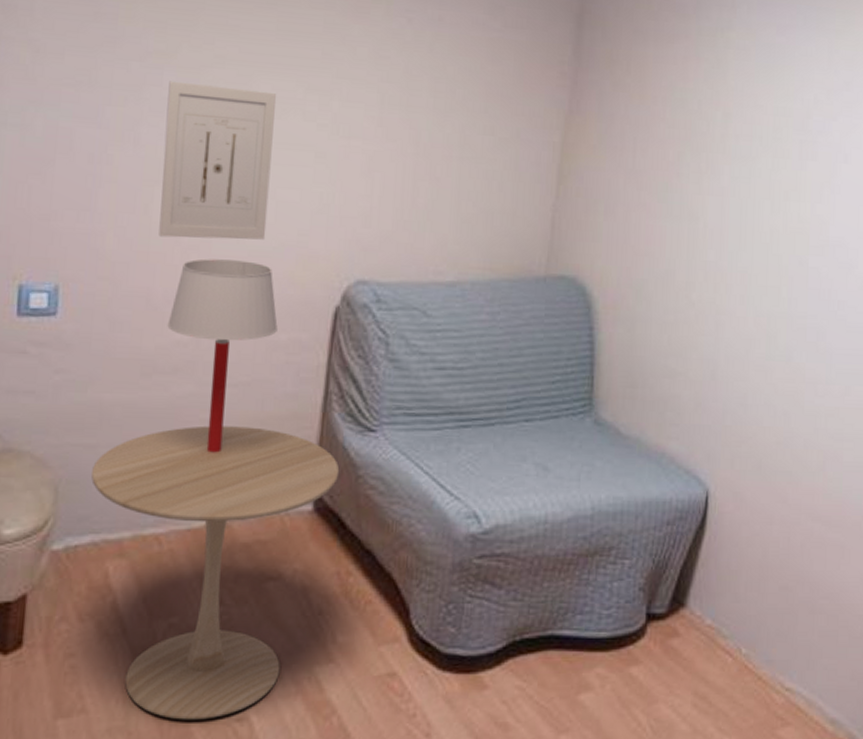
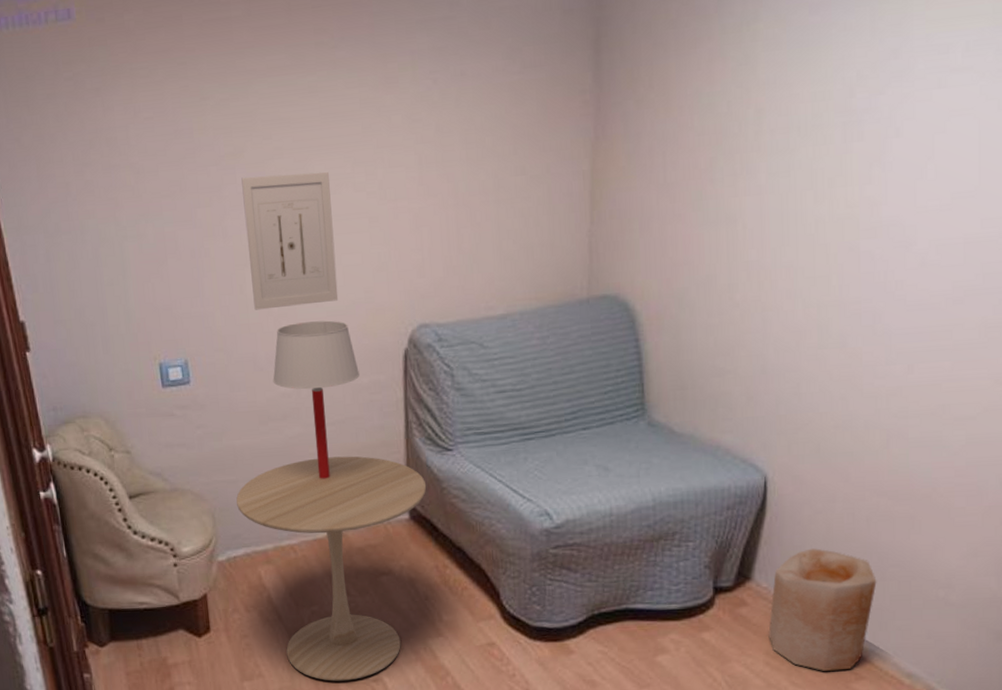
vase: none [698,574,807,715] -> present [768,548,877,671]

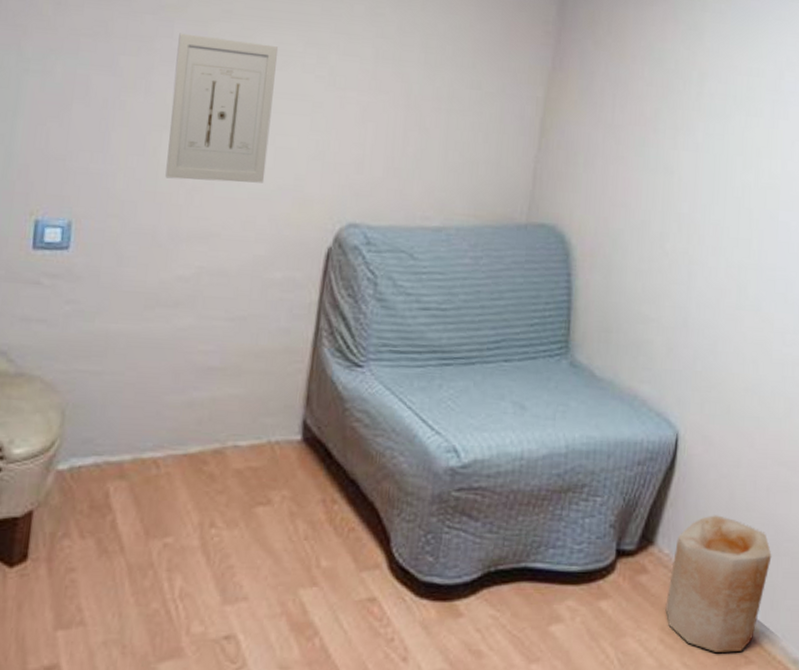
side table: present [236,456,427,681] -> none [96,356,328,636]
table lamp: present [272,320,360,479] -> none [170,199,273,383]

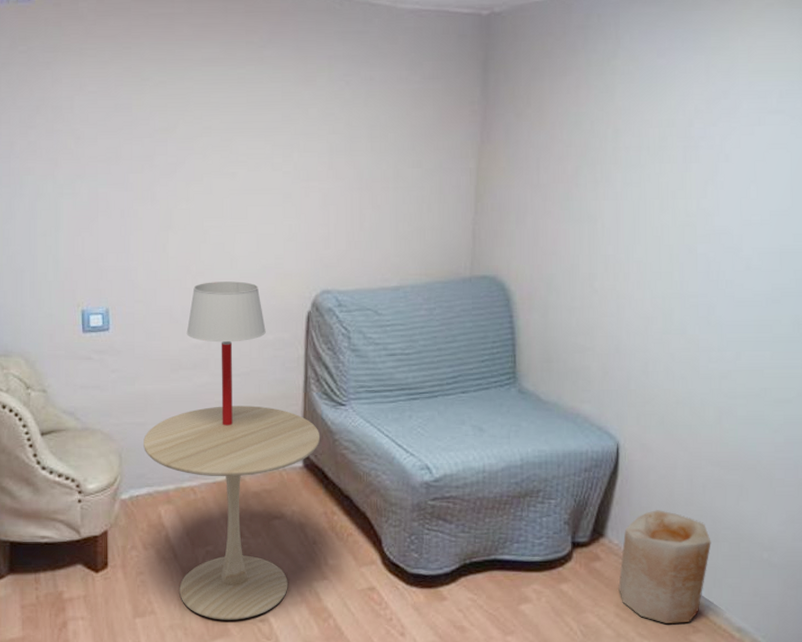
side table: none [96,356,328,636] -> present [143,405,321,620]
wall art: present [165,33,278,183] -> none [172,150,252,268]
table lamp: none [170,199,273,383] -> present [186,281,266,426]

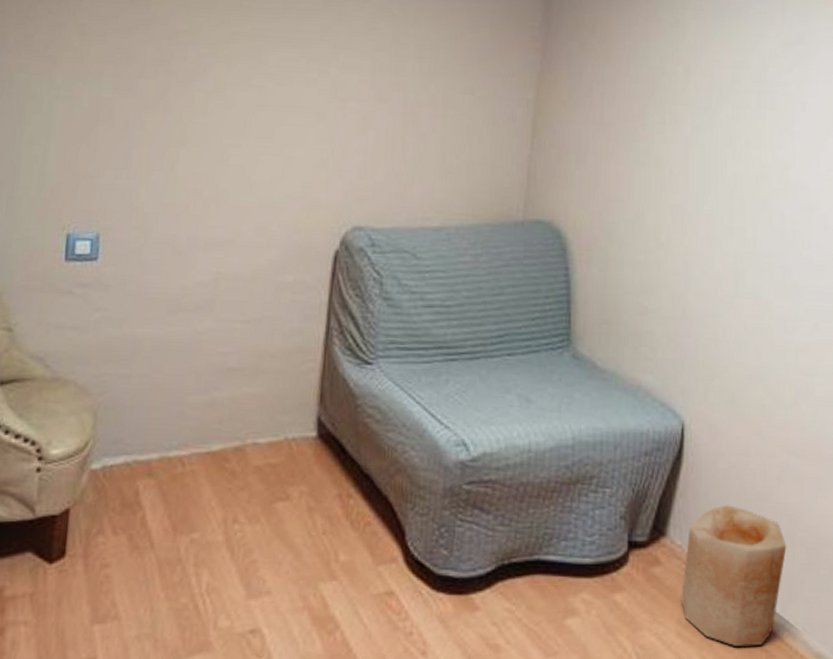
side table: present [143,405,321,620] -> none [125,358,340,630]
table lamp: present [186,281,266,426] -> none [190,209,285,383]

